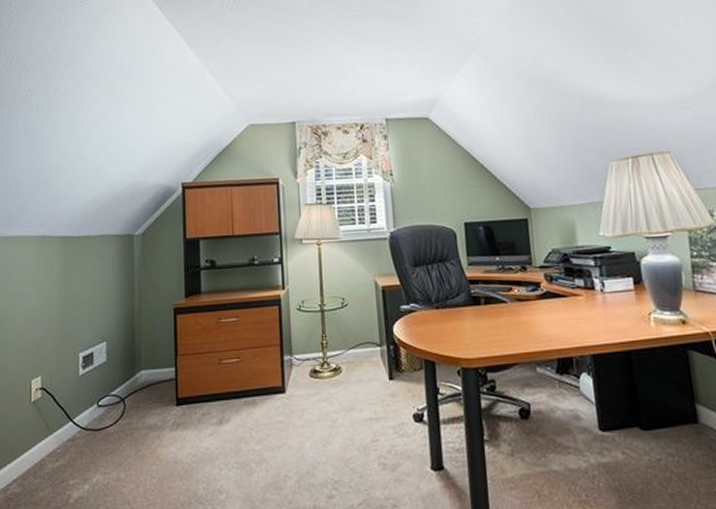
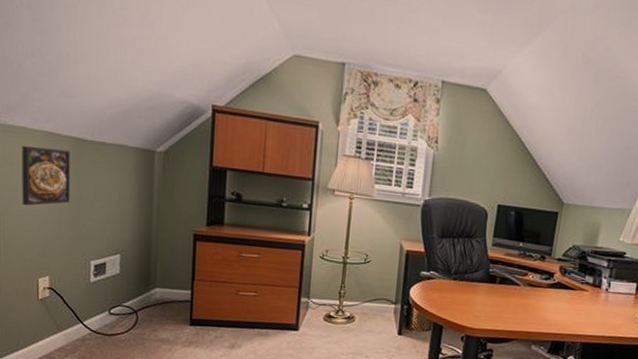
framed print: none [17,249,60,309] -> present [22,146,70,206]

